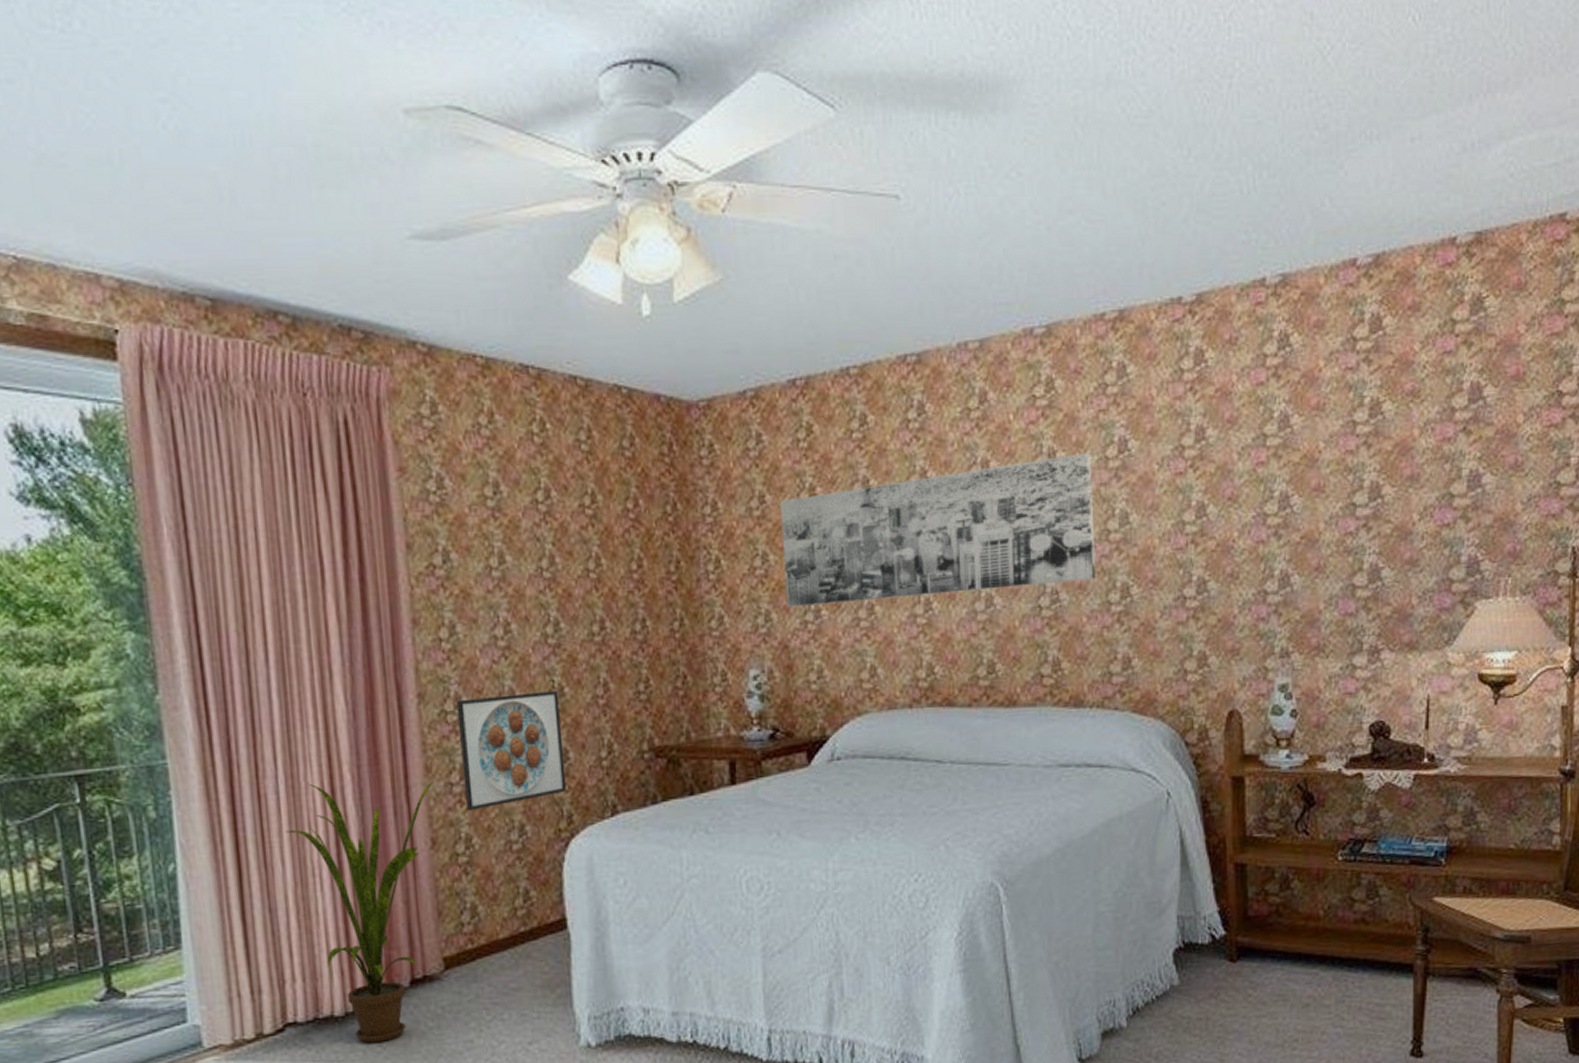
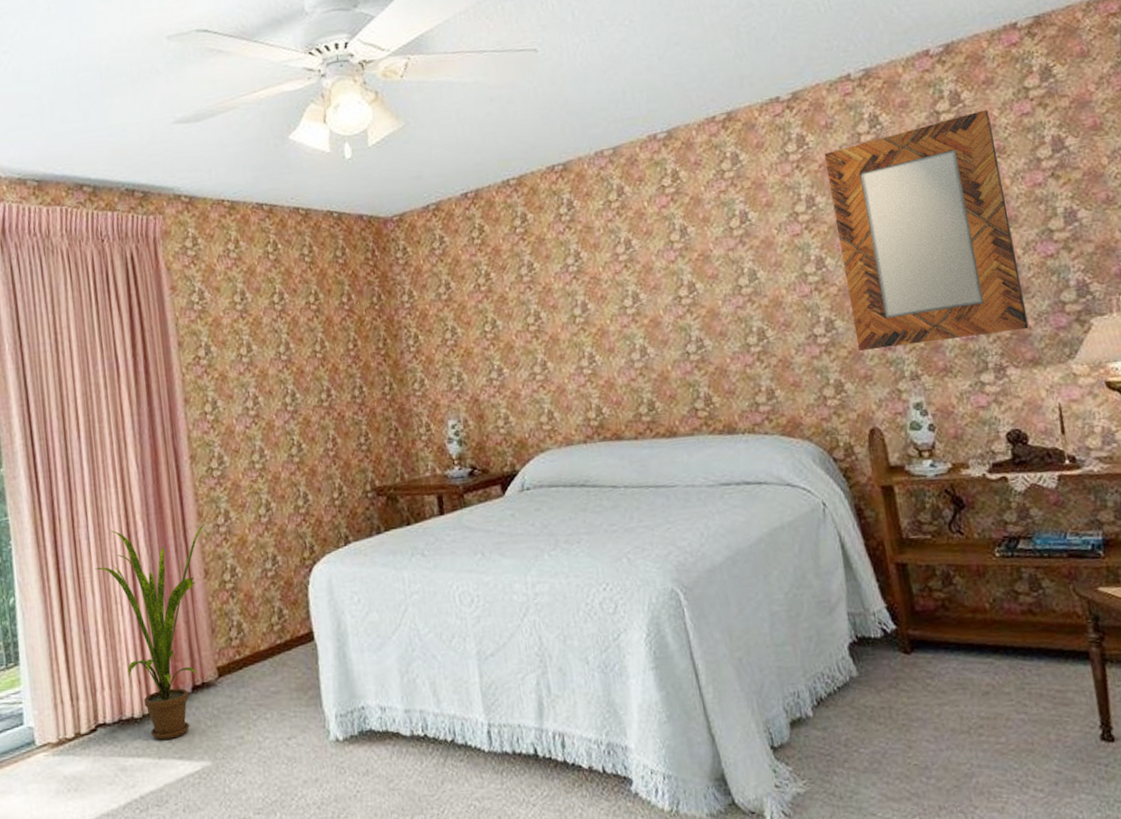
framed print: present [456,691,566,812] -> none [219,447,308,547]
wall art: present [780,453,1095,608] -> none [462,226,734,369]
home mirror: none [1223,342,1412,620] -> present [824,110,1029,351]

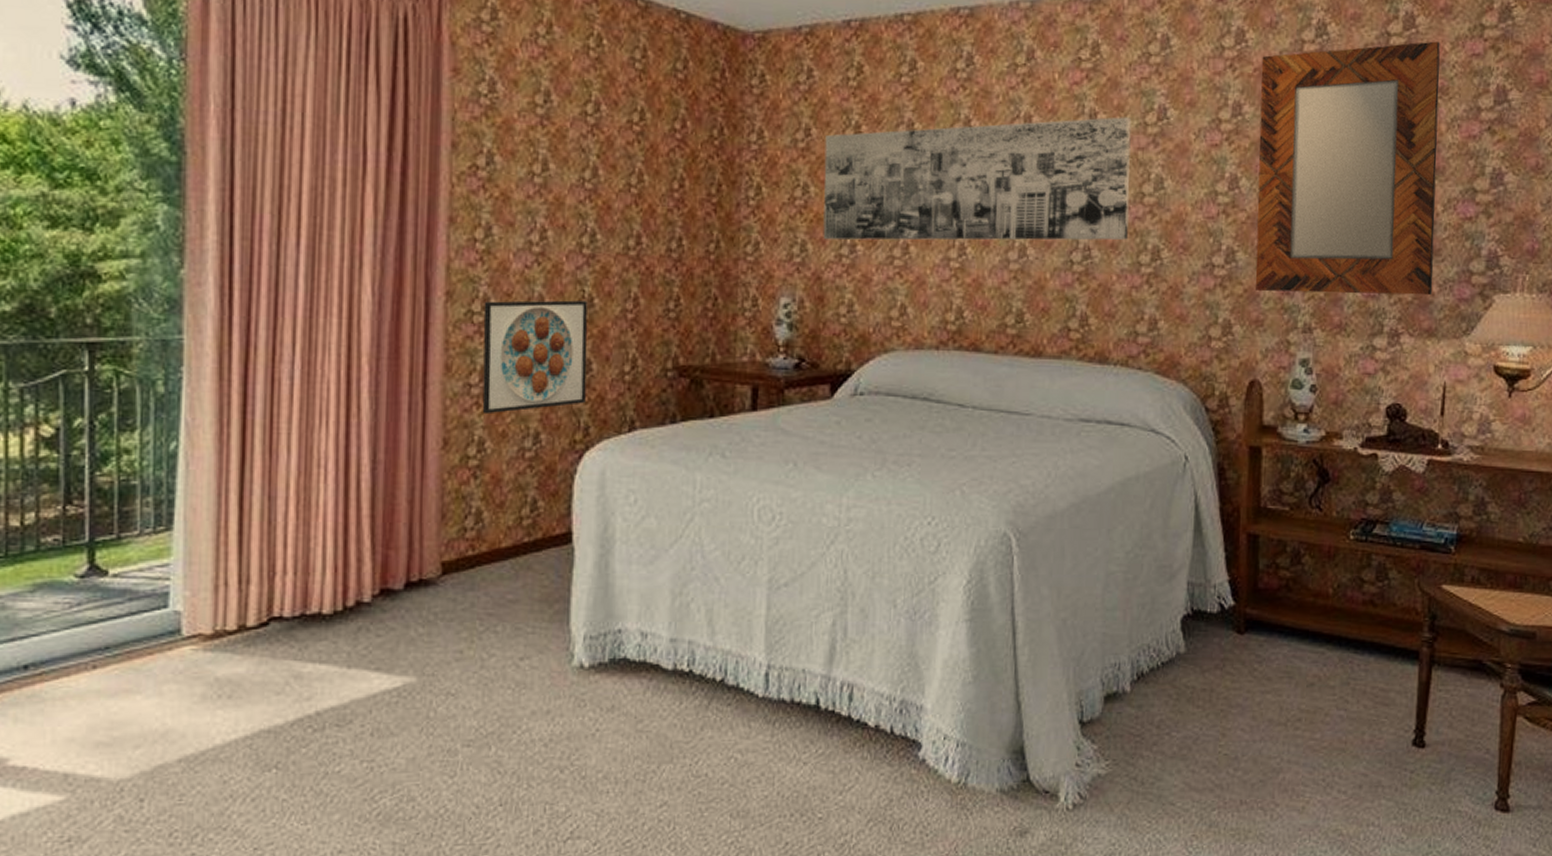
house plant: present [95,524,206,740] -> none [296,371,454,645]
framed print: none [219,447,308,547] -> present [482,300,588,415]
wall art: none [462,226,734,369] -> present [823,117,1132,241]

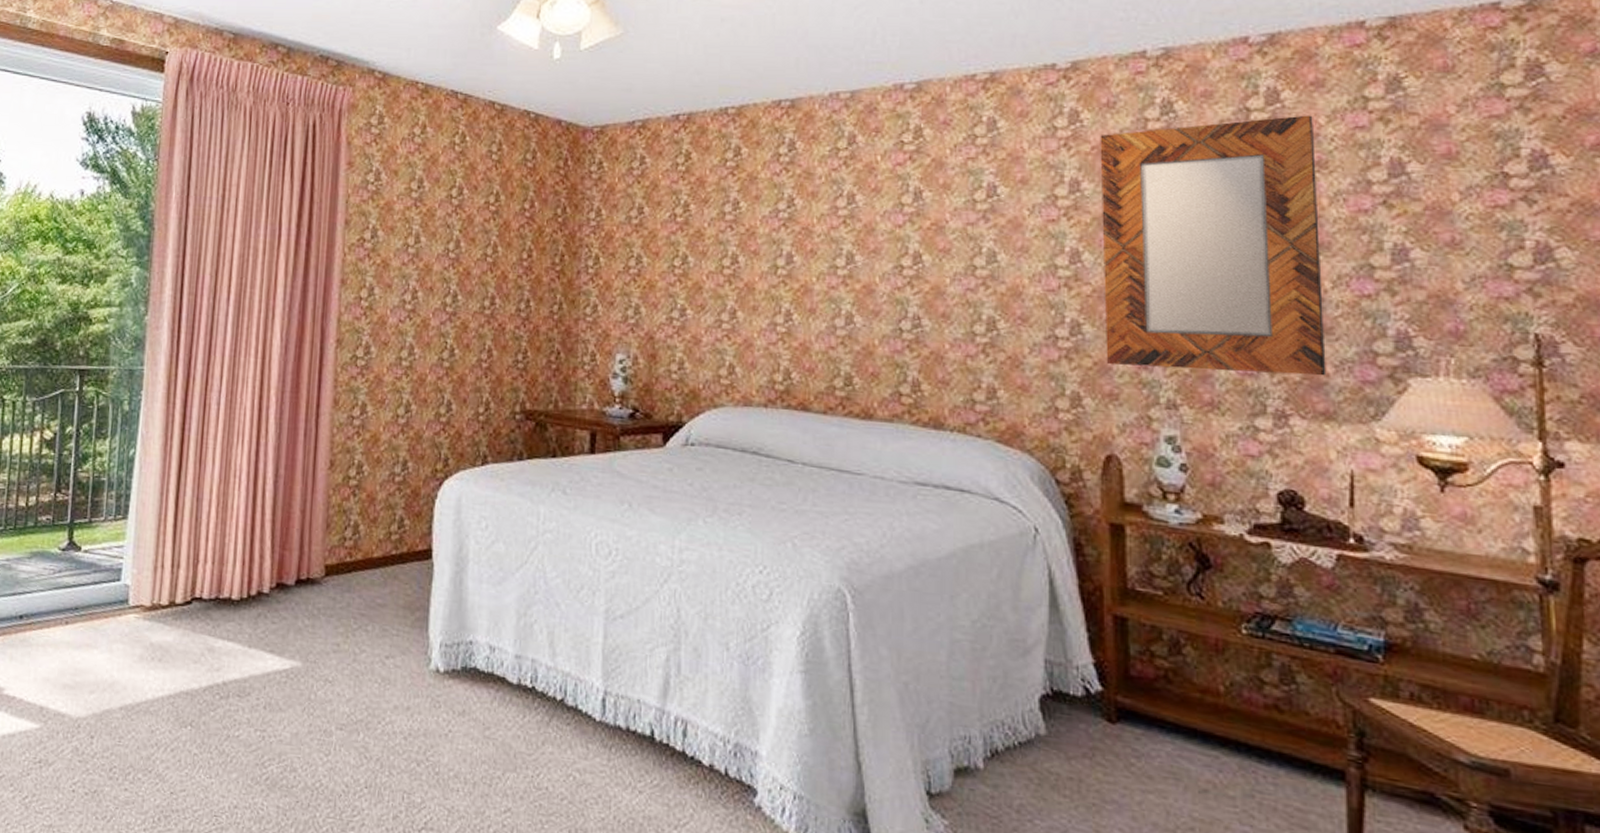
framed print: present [482,300,588,415] -> none [361,348,449,443]
wall art: present [823,117,1132,241] -> none [655,194,960,311]

